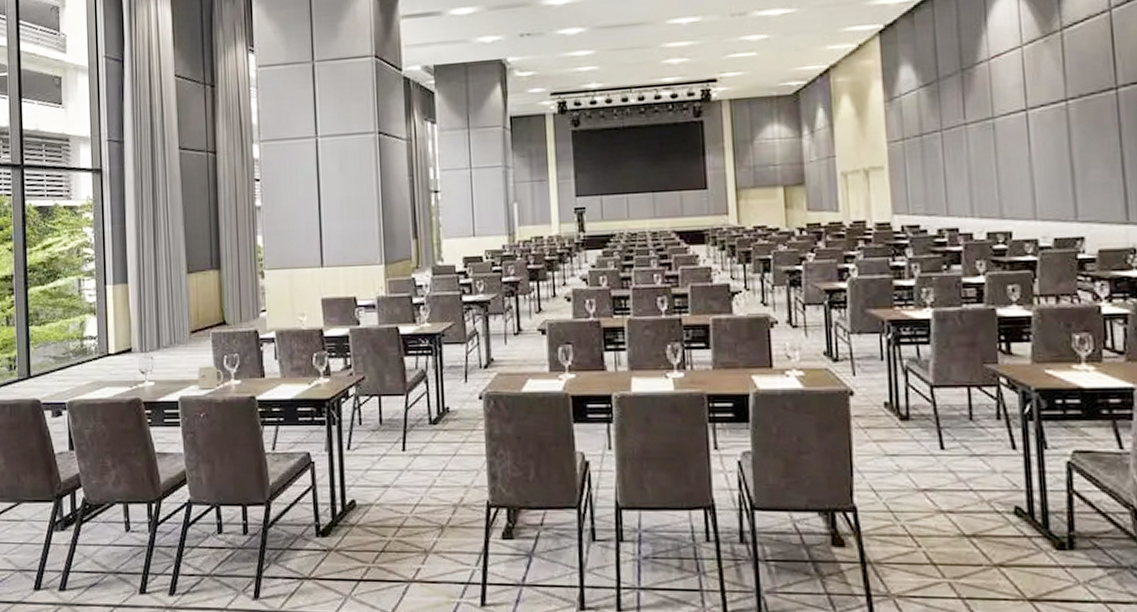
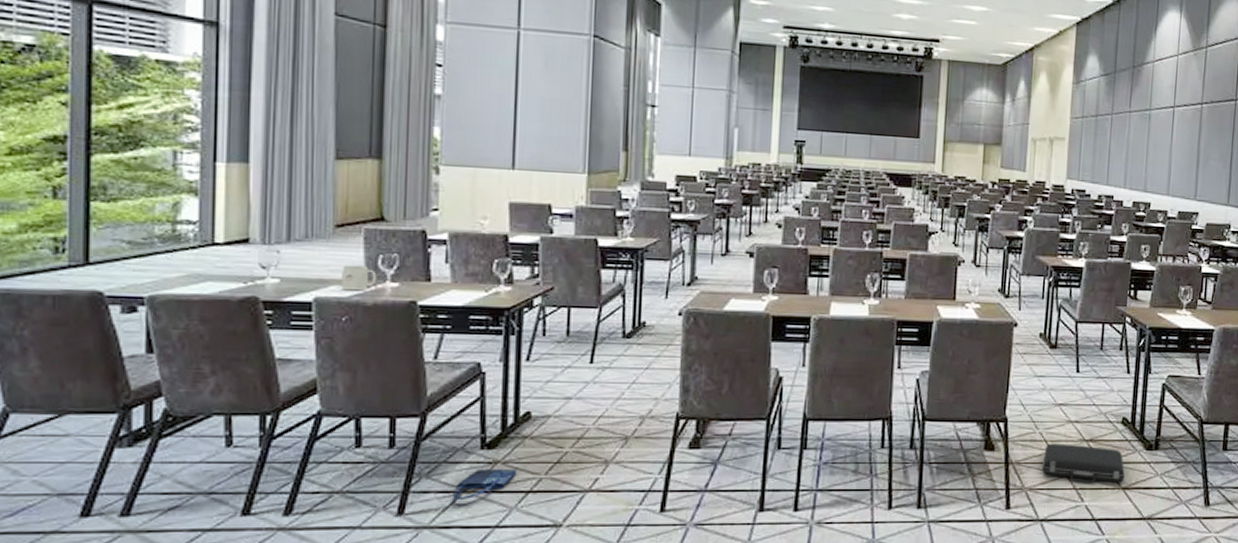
shopping bag: none [297,557,349,593] -> present [453,470,517,507]
briefcase: none [910,539,1030,593] -> present [1041,443,1125,484]

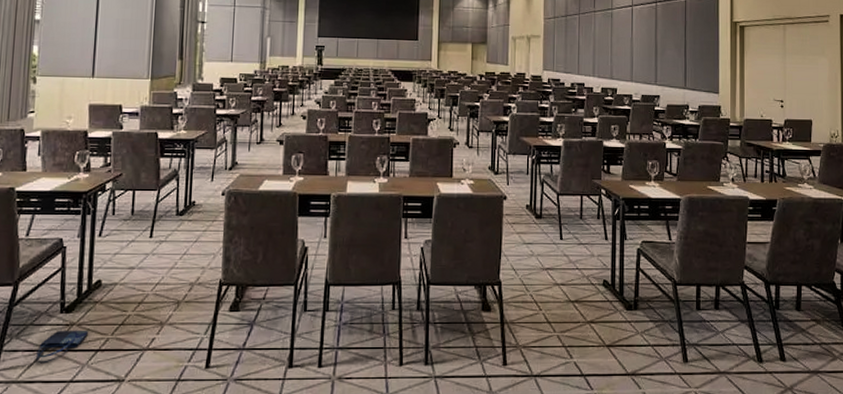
briefcase: present [1041,443,1125,484] -> none [533,304,608,342]

